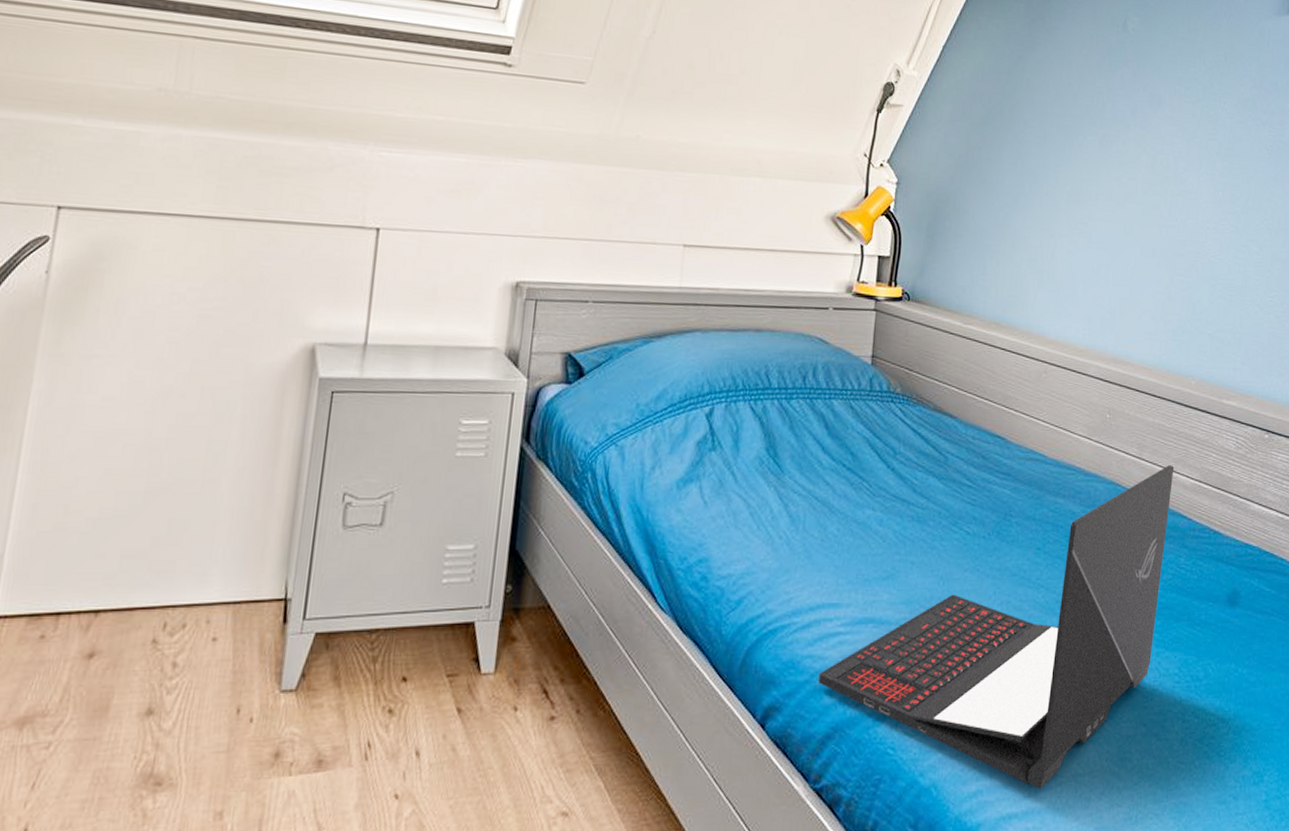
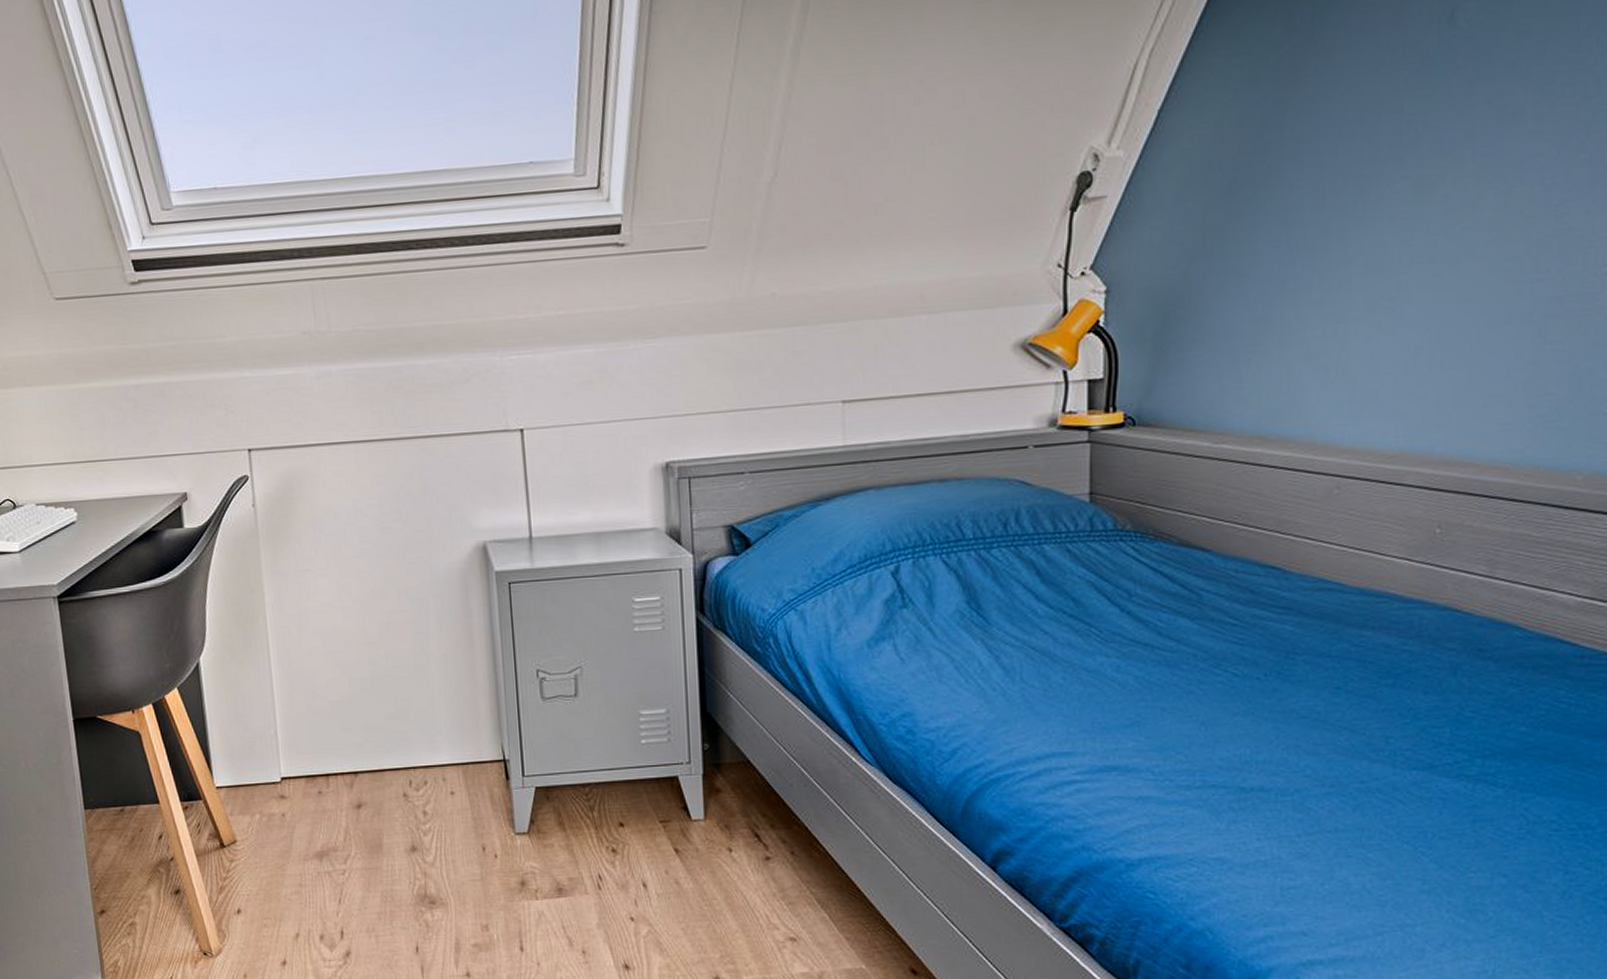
laptop: present [818,465,1175,790] -> none [1055,582,1548,938]

